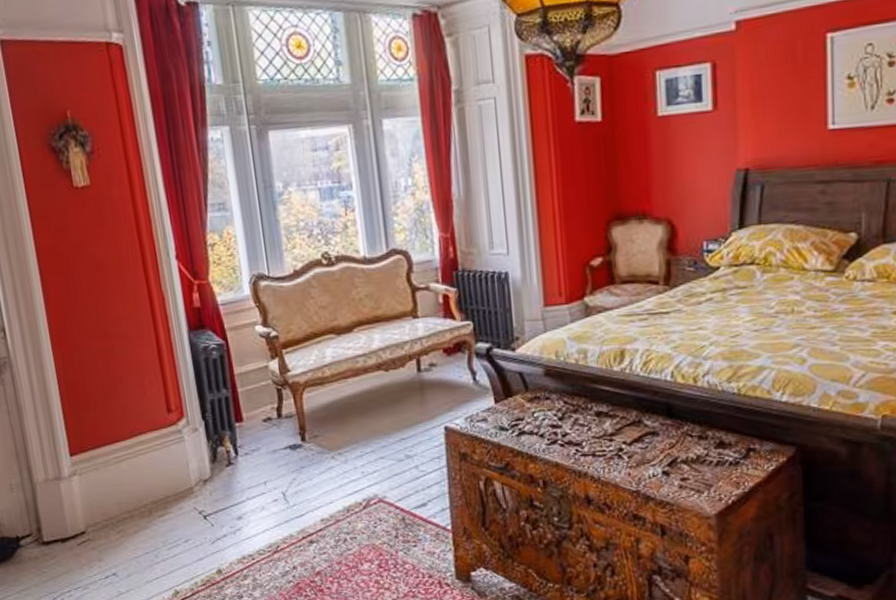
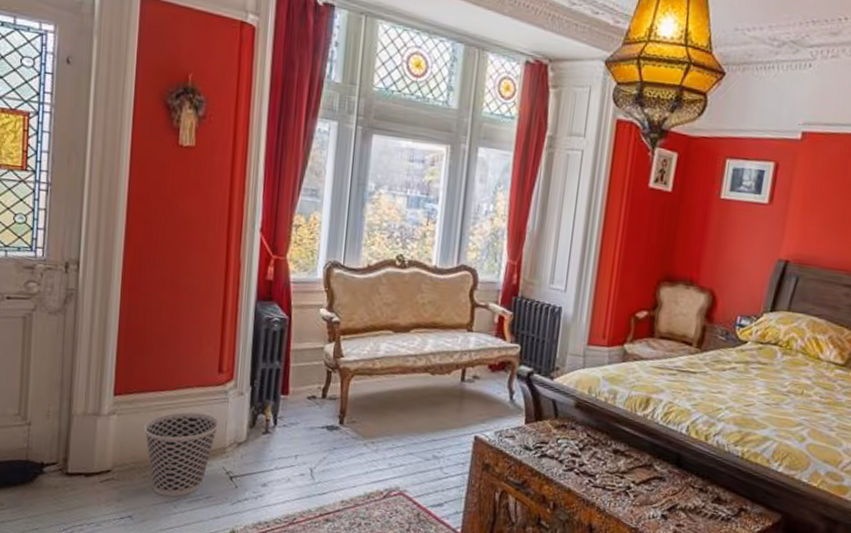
wastebasket: none [106,457,181,548] -> present [143,412,220,497]

